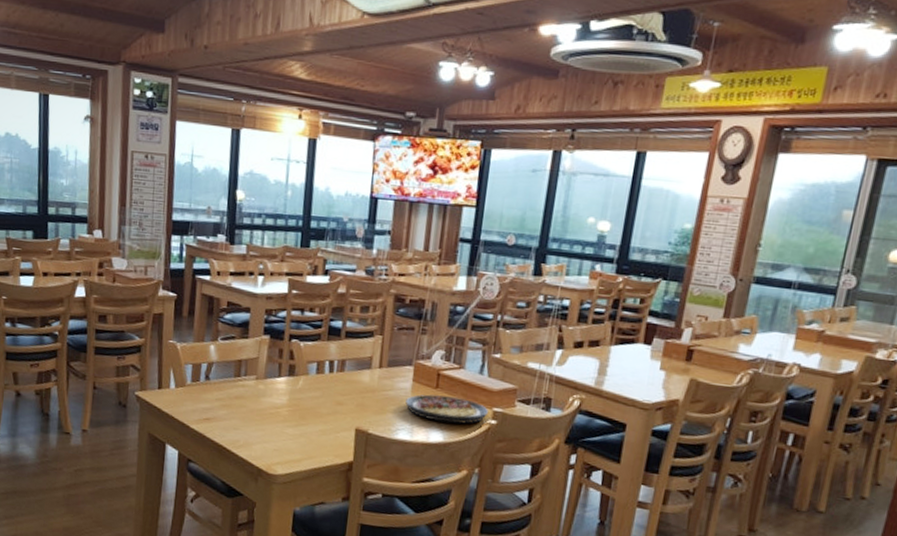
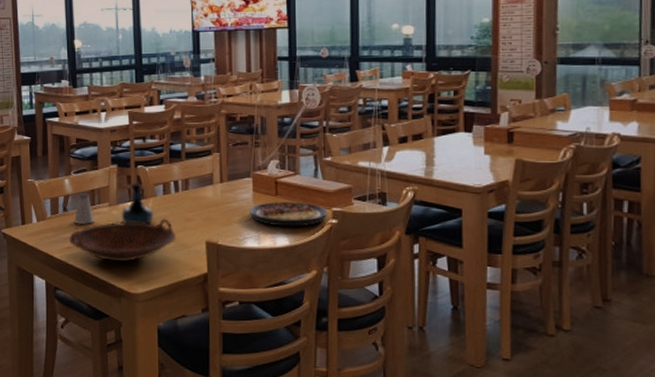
bowl: none [208,397,325,442] -> present [68,218,177,263]
saltshaker: none [215,362,239,397] -> present [73,192,94,225]
tequila bottle: none [267,357,304,404] -> present [121,182,154,224]

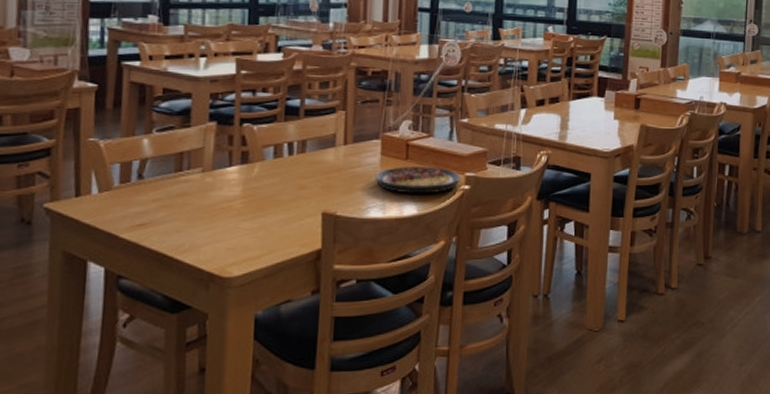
bowl: present [68,218,177,263] -> none [142,186,287,241]
saltshaker: present [73,192,94,225] -> none [151,155,181,196]
tequila bottle: present [121,182,154,224] -> none [217,143,260,194]

